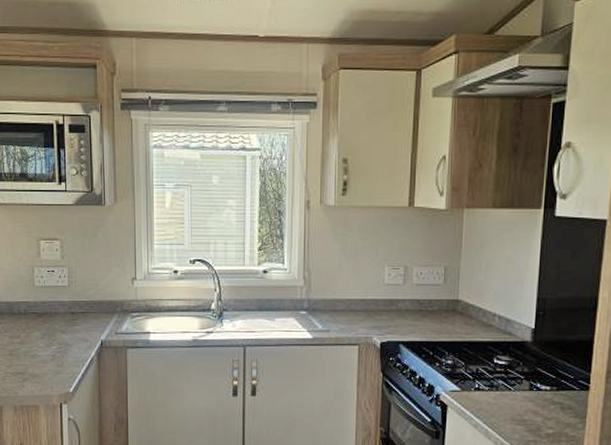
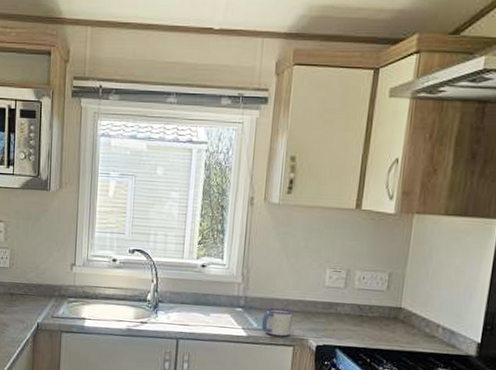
mug: none [326,308,356,336] -> present [261,308,293,337]

